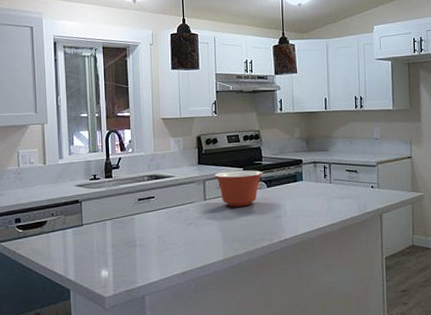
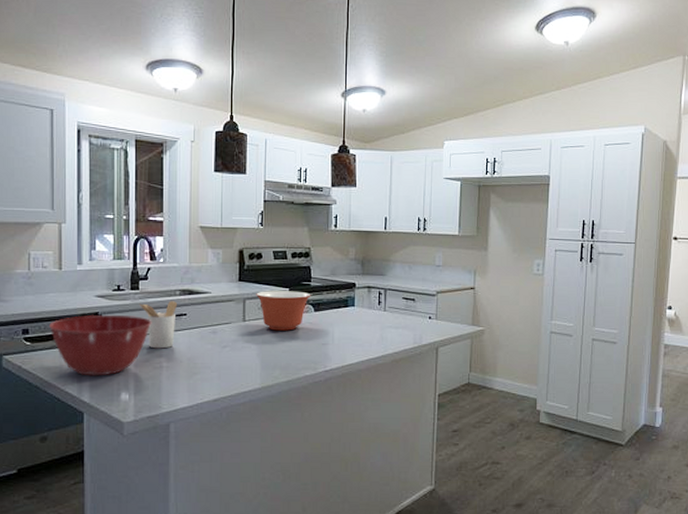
mixing bowl: none [38,201,125,257] -> present [49,314,152,376]
utensil holder: none [113,186,147,229] -> present [139,301,178,349]

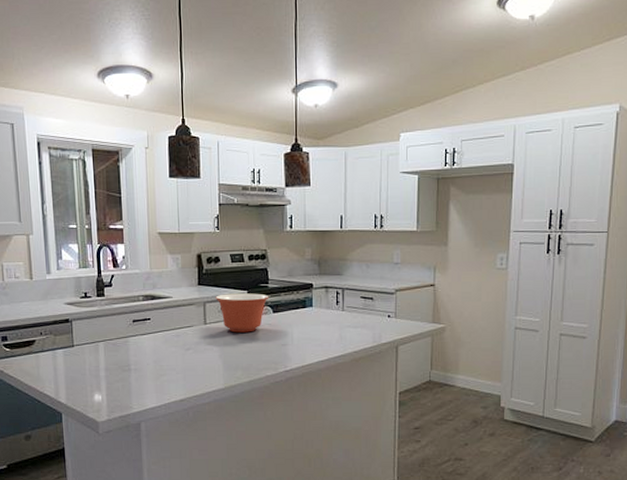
mixing bowl: present [49,314,152,376] -> none [25,321,119,379]
utensil holder: present [139,301,178,349] -> none [106,306,142,352]

